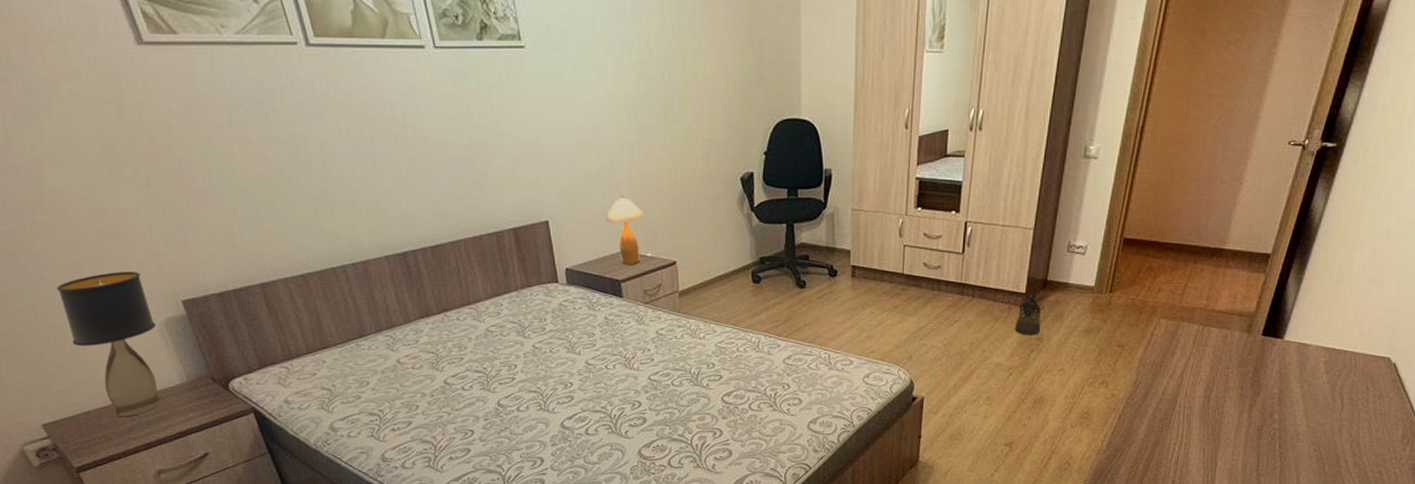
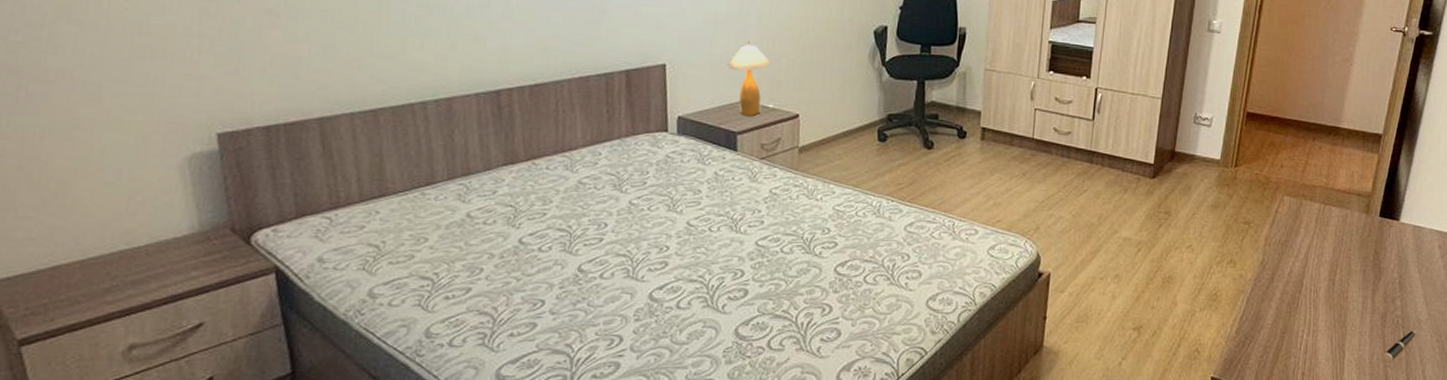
table lamp: present [56,272,163,417] -> none [59,96,177,275]
shoe: present [1015,294,1045,335] -> none [1143,164,1173,209]
pen: none [1256,440,1295,471] -> present [1383,329,1417,363]

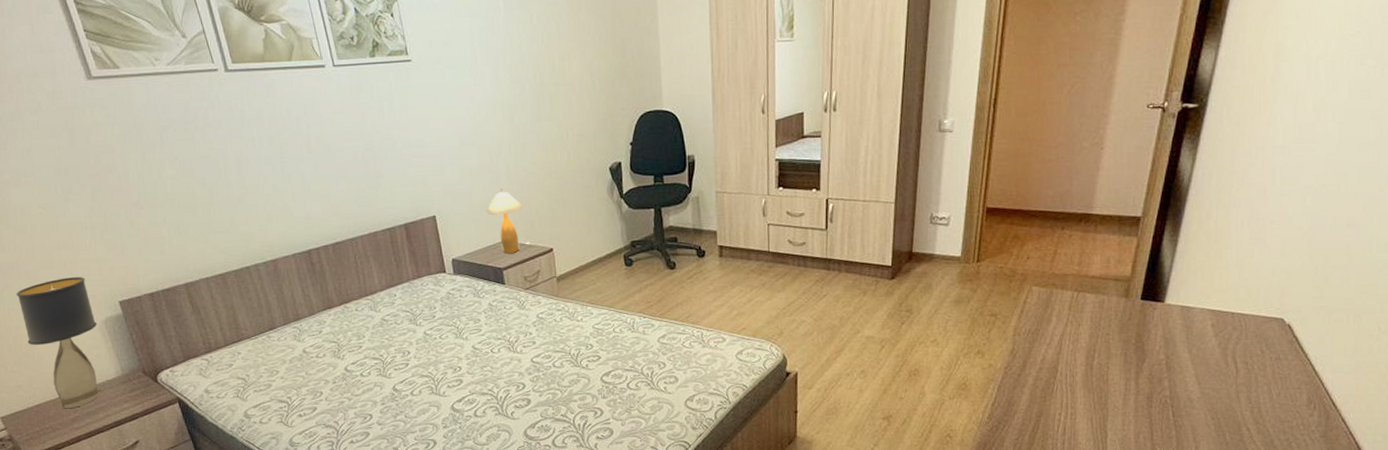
table lamp: none [59,96,177,275] -> present [16,277,102,409]
pen: present [1383,329,1417,363] -> none [1150,407,1189,441]

